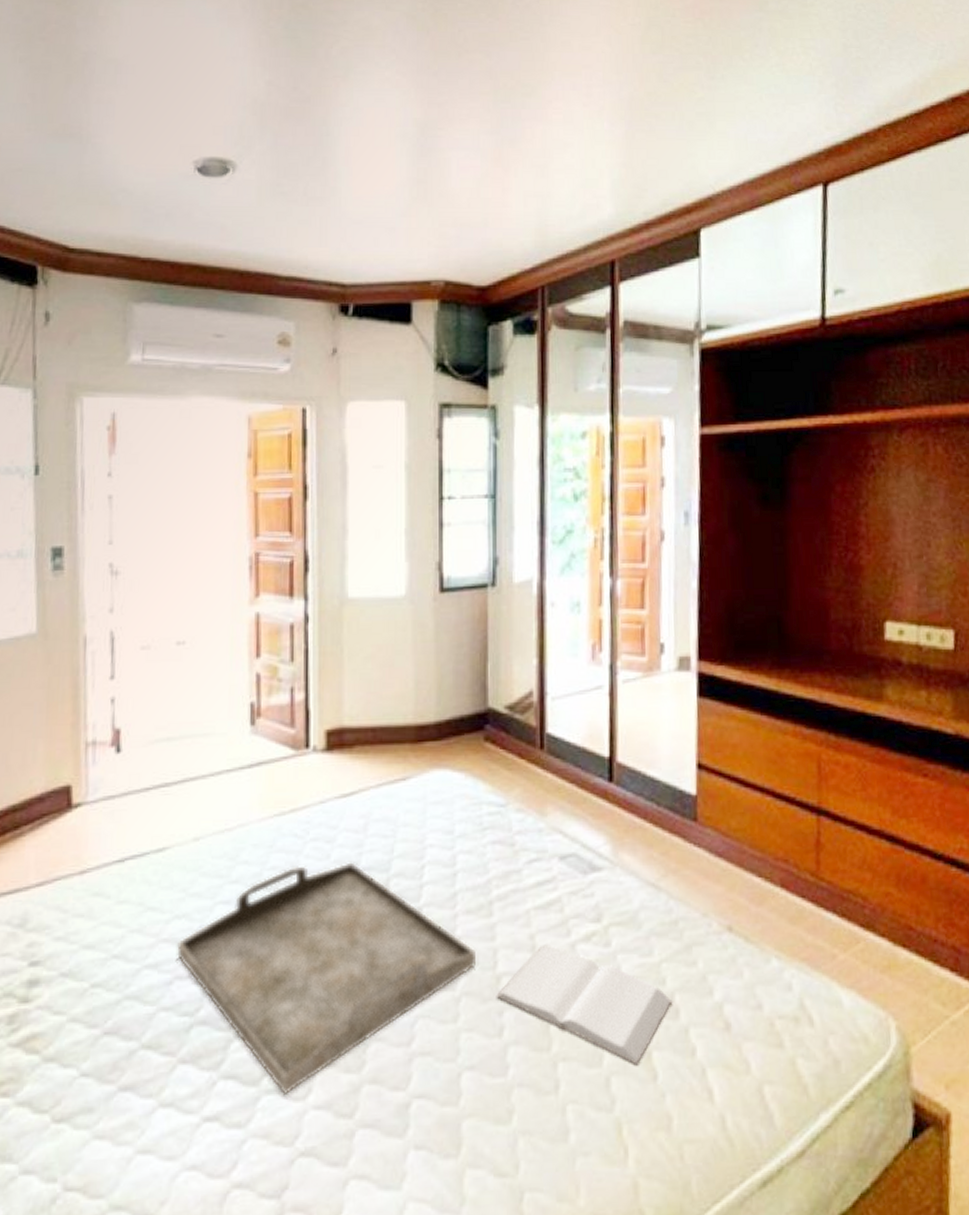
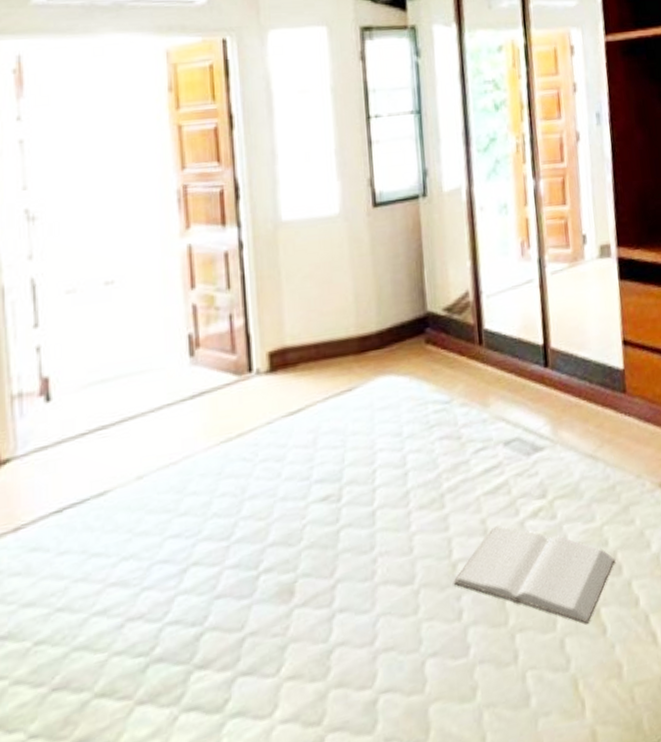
serving tray: present [177,862,476,1096] -> none [126,476,432,716]

